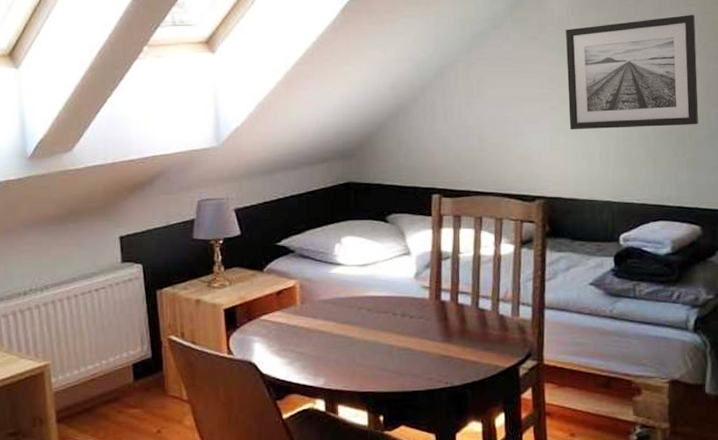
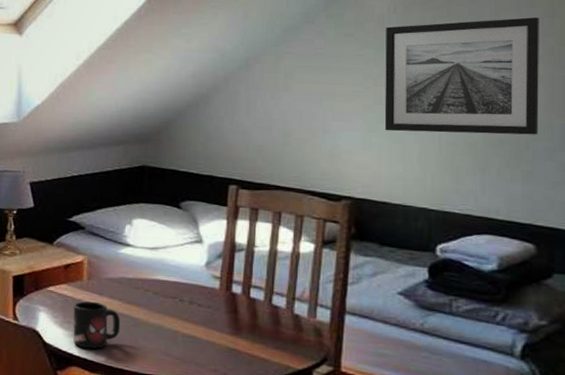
mug: none [288,325,337,374] -> present [73,301,121,349]

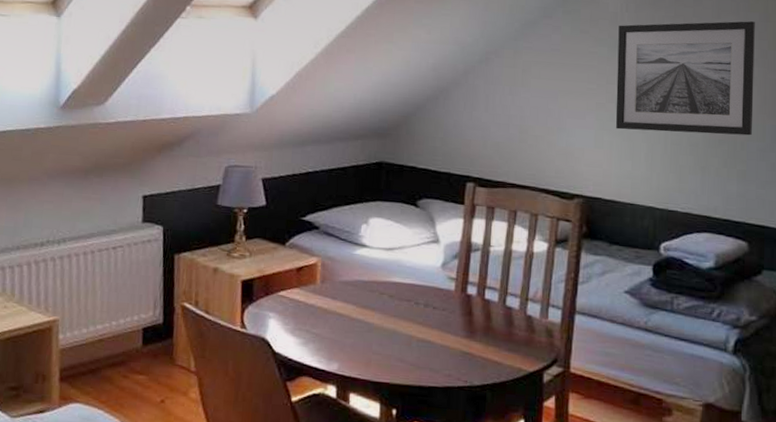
mug: present [73,301,121,349] -> none [304,306,355,358]

